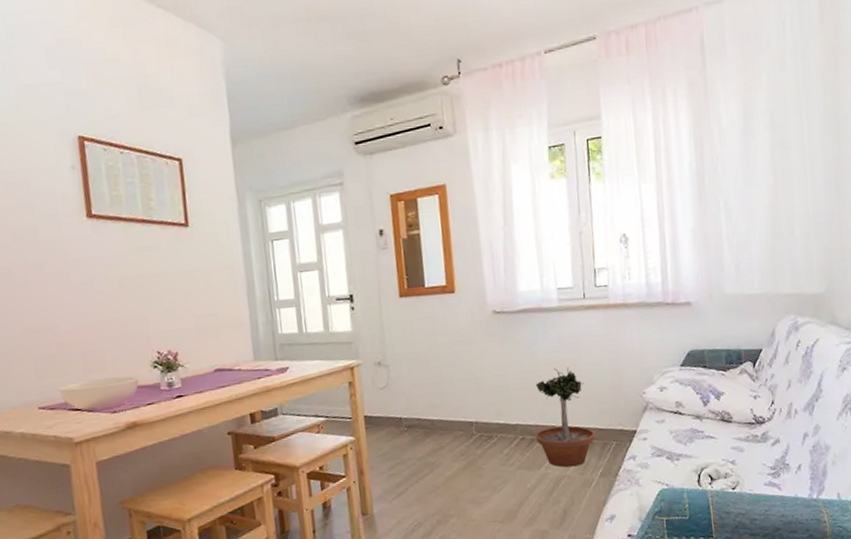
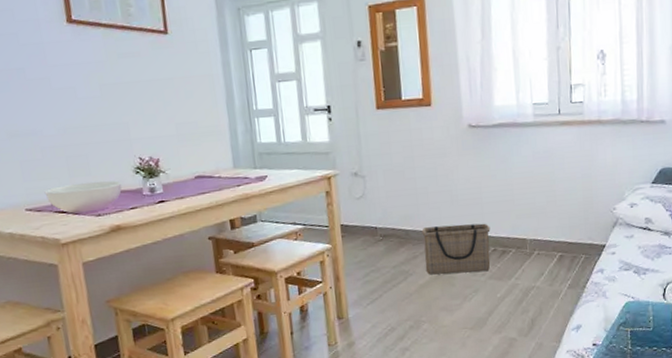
basket: none [447,410,519,466] -> present [421,223,491,275]
potted tree: present [535,367,596,468] -> none [506,182,566,279]

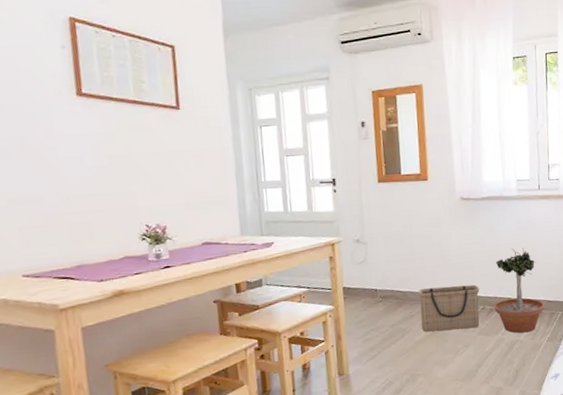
bowl: present [44,180,123,214] -> none [43,247,127,280]
potted tree: none [506,182,566,279] -> present [494,248,546,334]

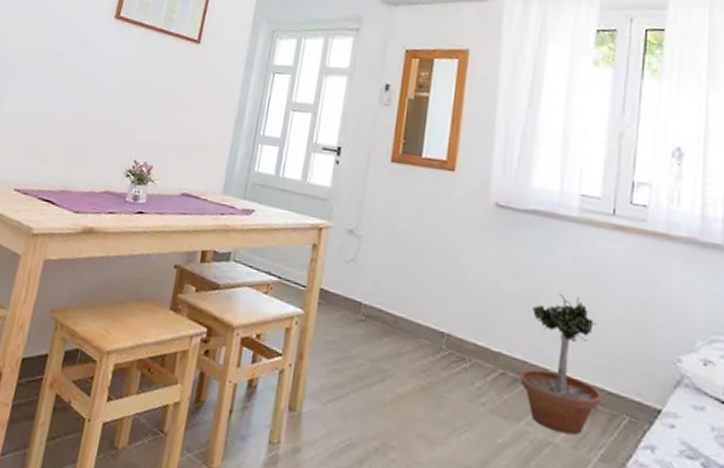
basket: present [418,284,480,332] -> none [409,319,503,400]

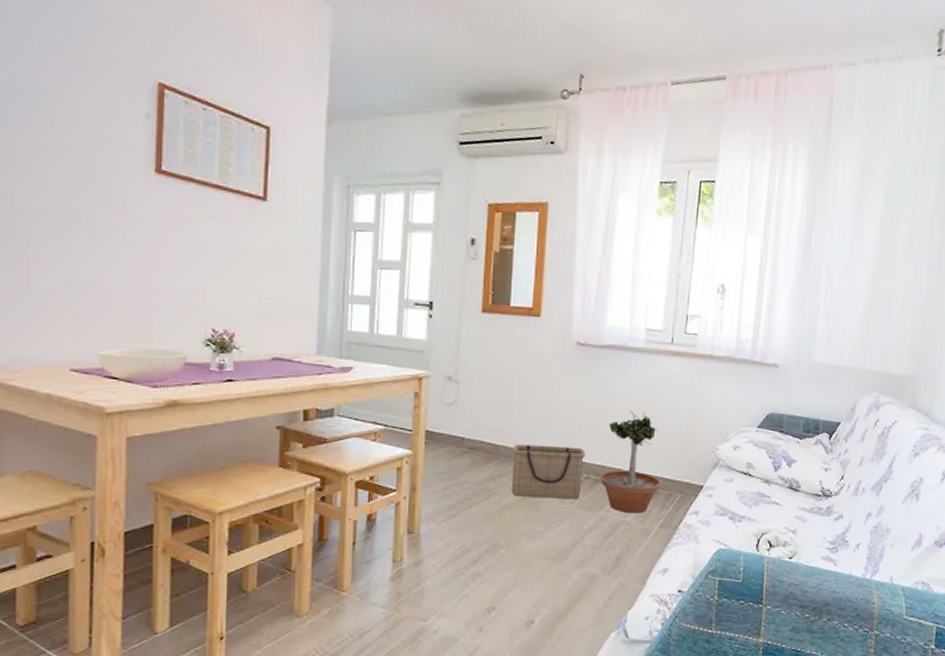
bowl: none [37,172,110,208] -> present [96,348,188,382]
basket: none [409,319,503,400] -> present [511,445,586,498]

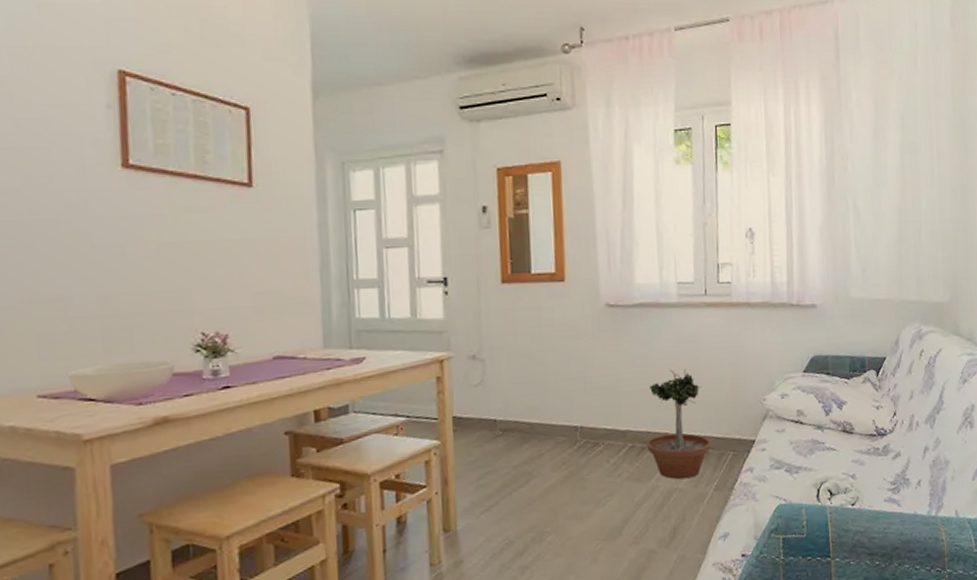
basket: present [511,445,586,498] -> none [549,415,629,477]

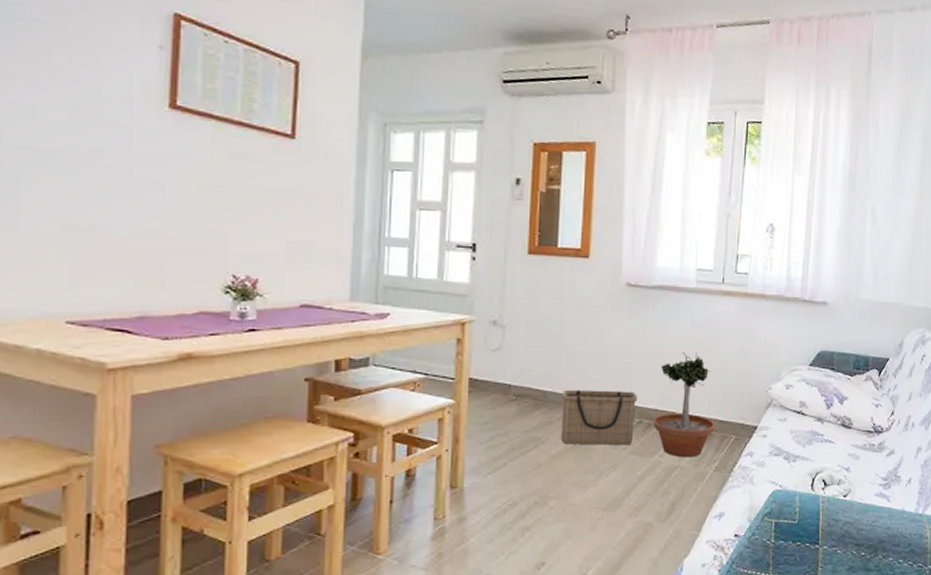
bowl: present [66,360,176,402] -> none [97,296,204,334]
basket: none [549,415,629,477] -> present [560,390,638,445]

